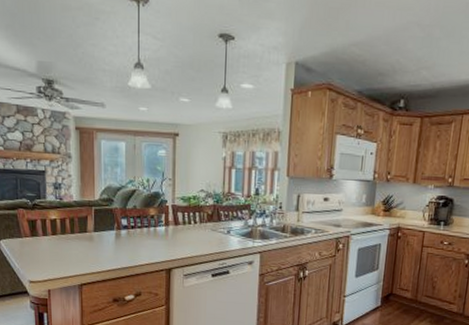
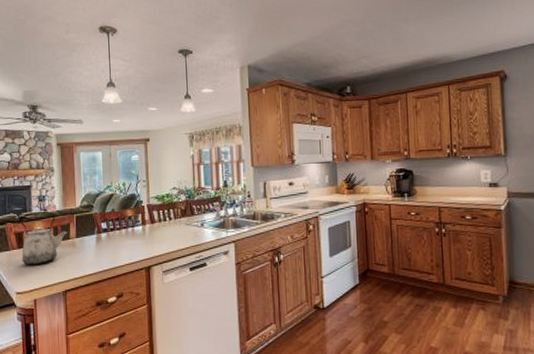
kettle: none [35,200,85,256] -> present [21,212,68,266]

